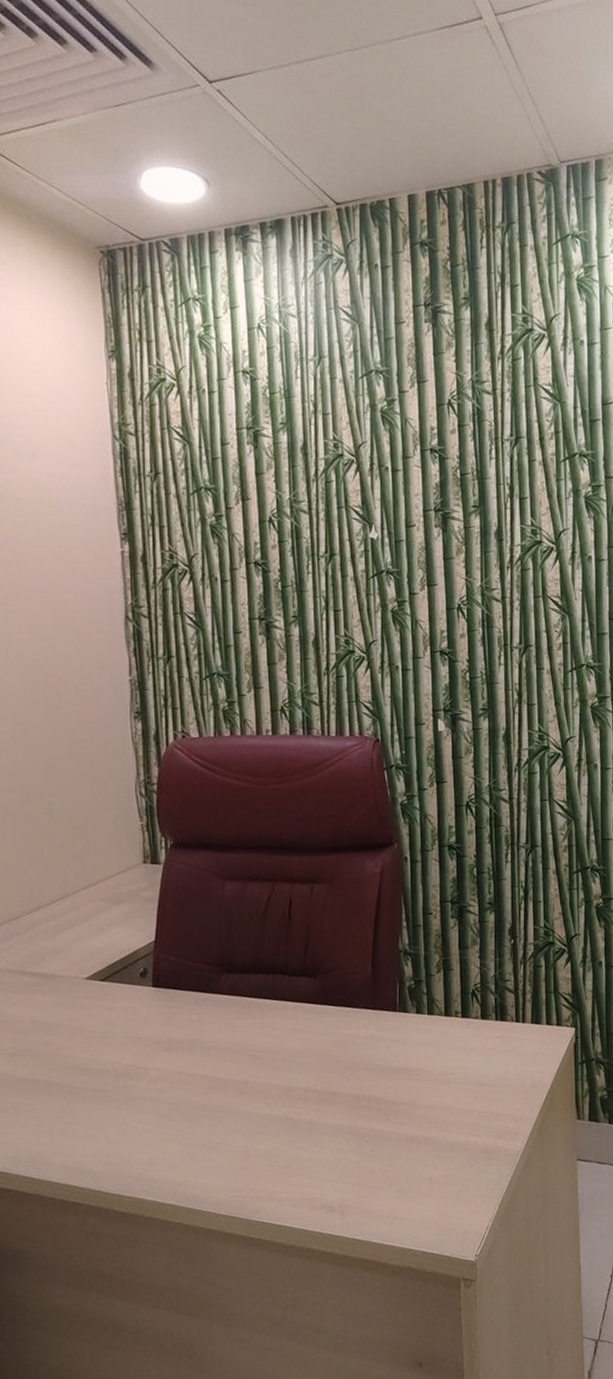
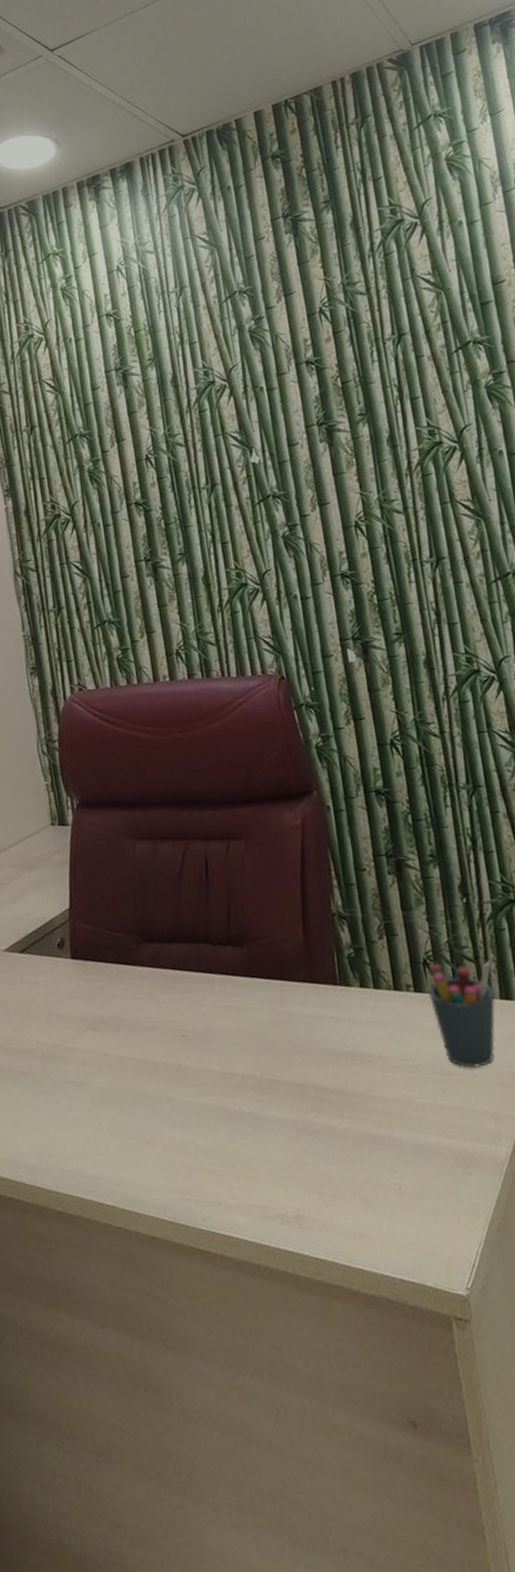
pen holder: none [474,992,528,1080] -> present [428,961,496,1068]

